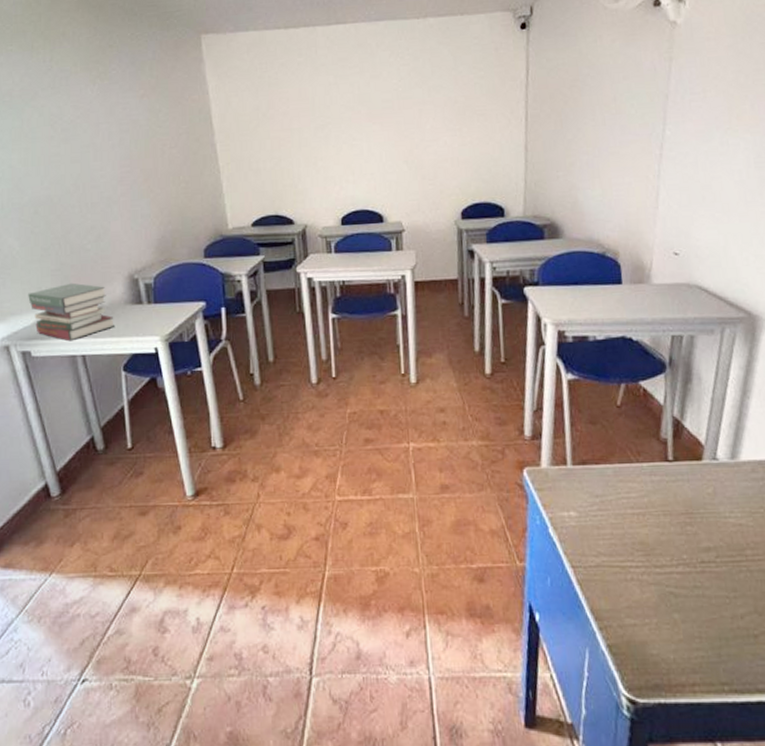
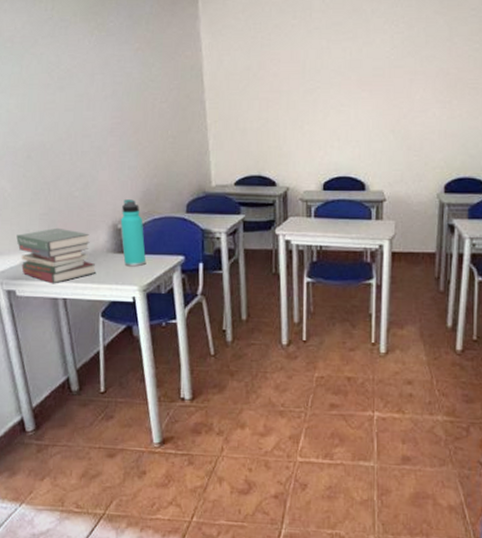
thermos bottle: none [136,248,167,317] -> present [120,199,146,267]

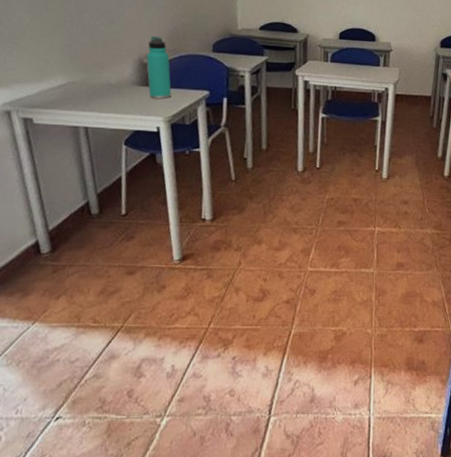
books: present [16,227,96,284] -> none [35,59,120,113]

